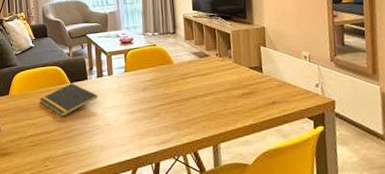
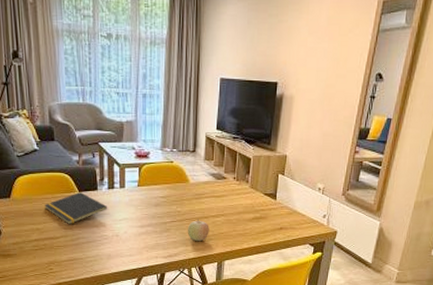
fruit: none [177,100,200,125] -> present [187,219,209,242]

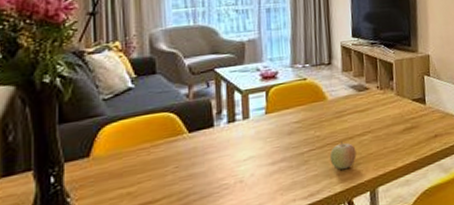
notepad: present [44,192,108,225] -> none [140,133,228,180]

